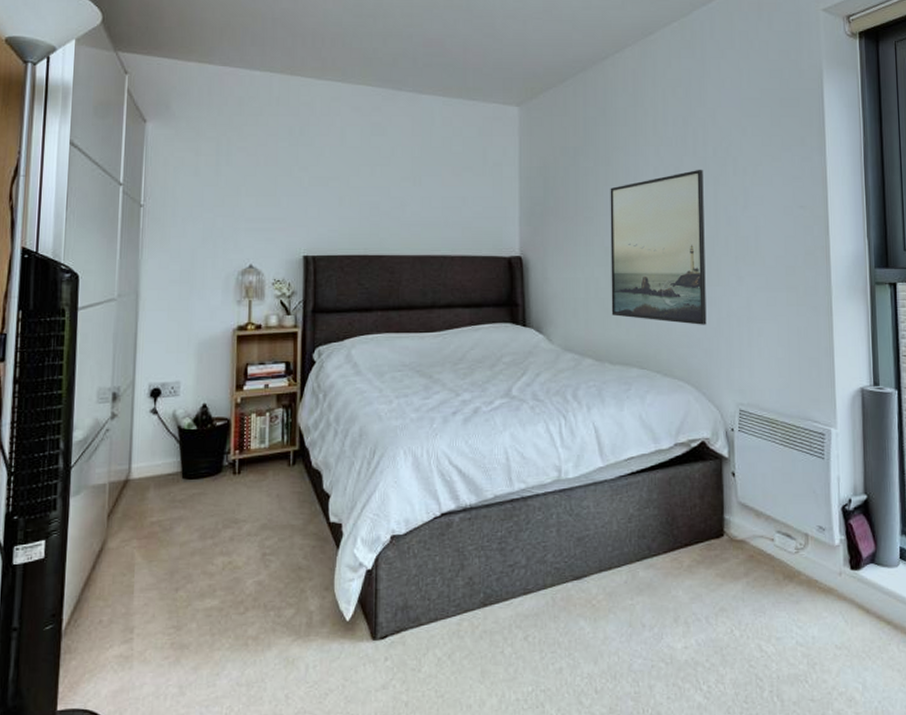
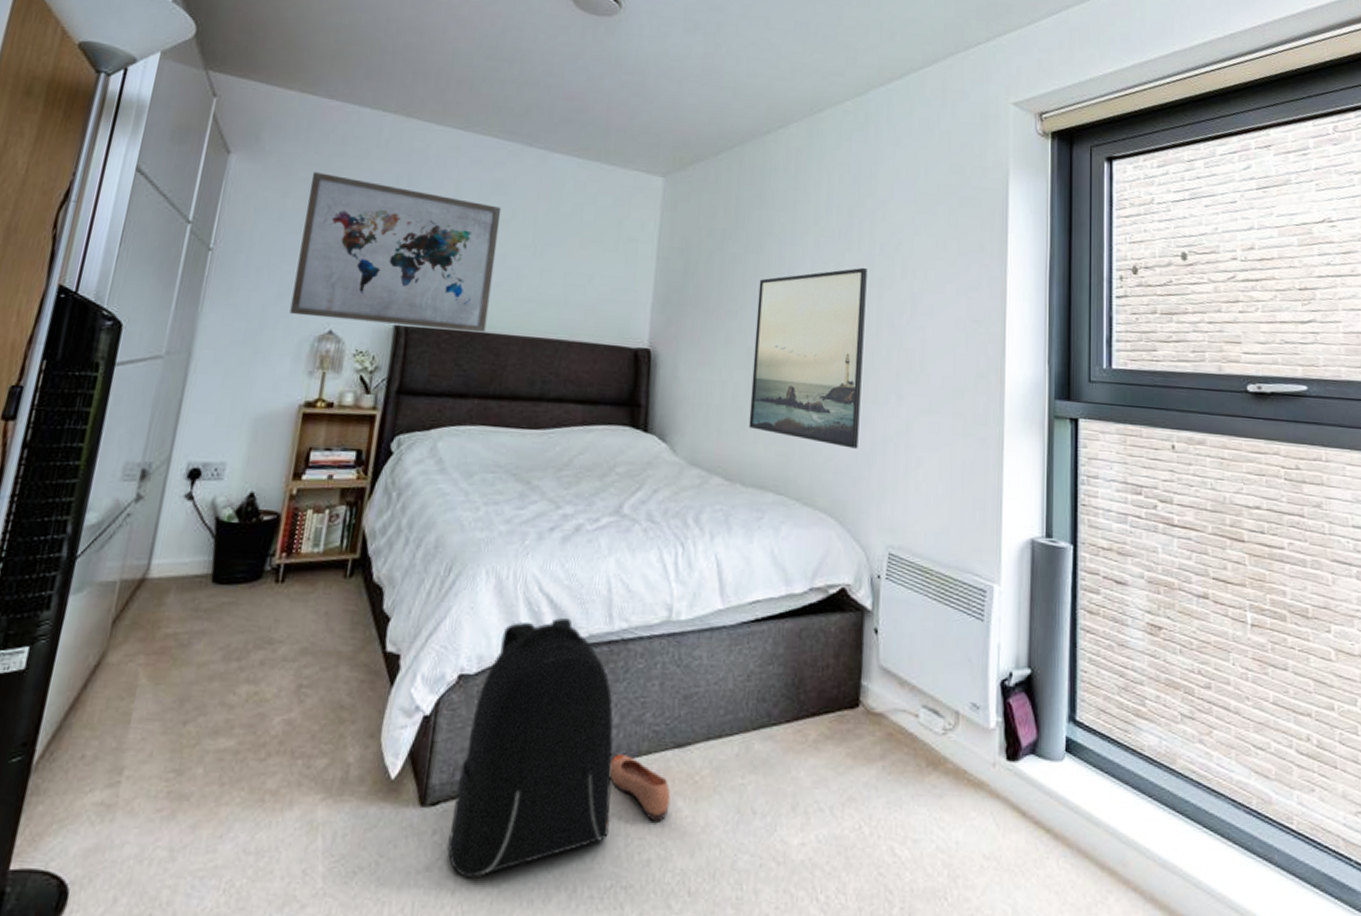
wall art: none [215,131,382,255] -> present [289,172,502,333]
backpack: none [398,484,526,692] -> present [447,618,614,878]
shoe: none [522,588,574,639] -> present [609,754,671,822]

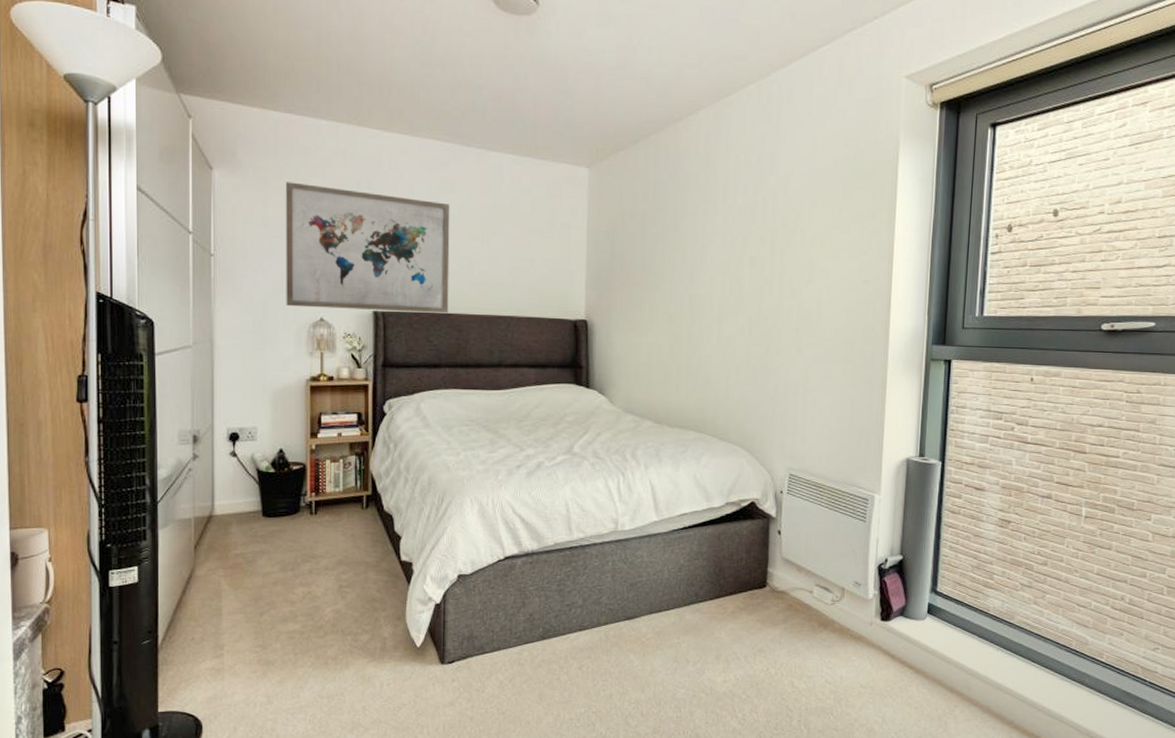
backpack: present [447,618,614,878] -> none [464,532,581,709]
shoe: present [609,754,671,822] -> none [578,626,625,670]
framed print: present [748,267,867,449] -> none [672,239,771,393]

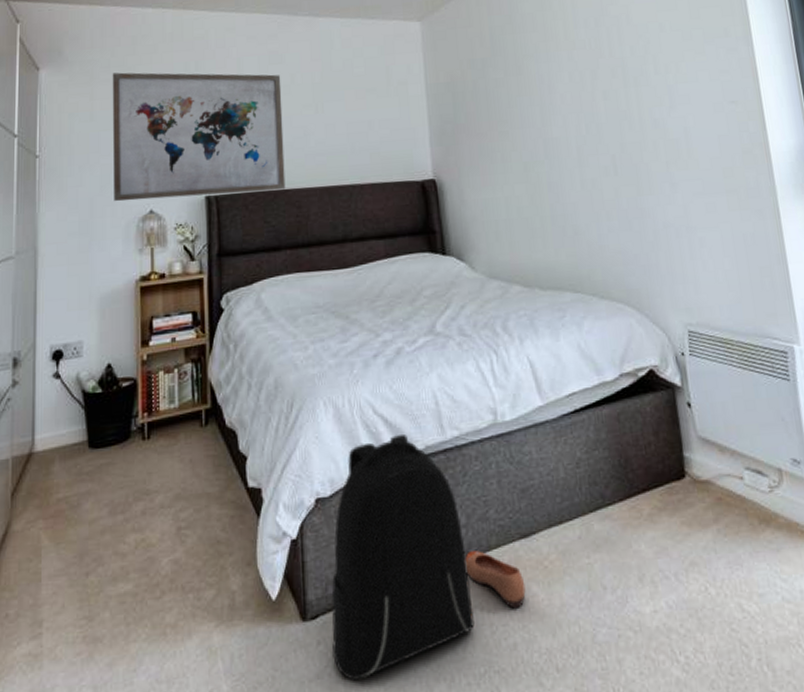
backpack: none [464,532,581,709] -> present [331,435,475,681]
shoe: none [578,626,625,670] -> present [465,550,526,609]

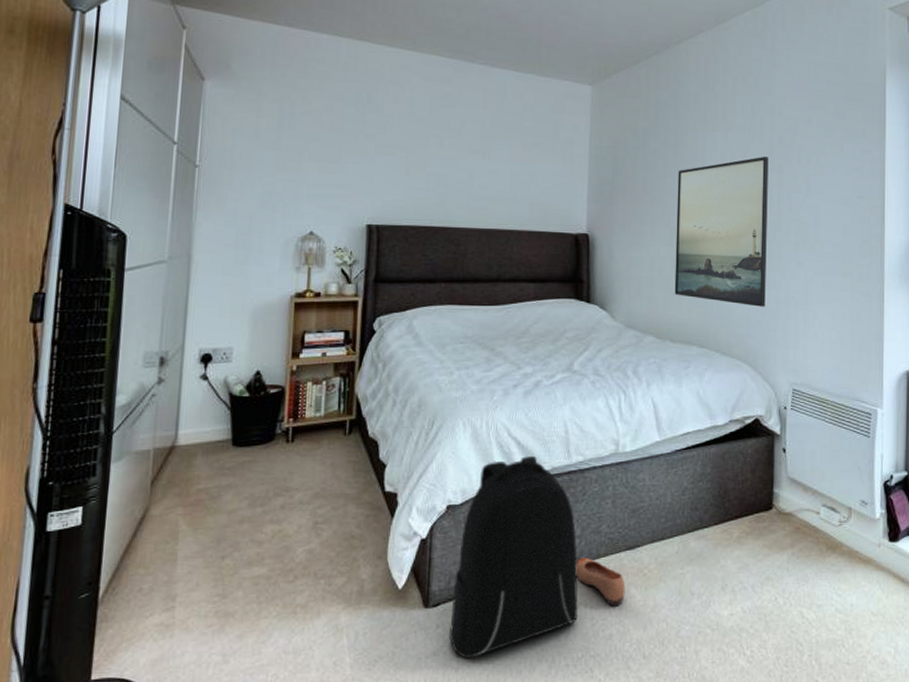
wall art: present [112,72,286,202] -> none [274,94,452,227]
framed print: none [523,70,642,240] -> present [674,156,769,307]

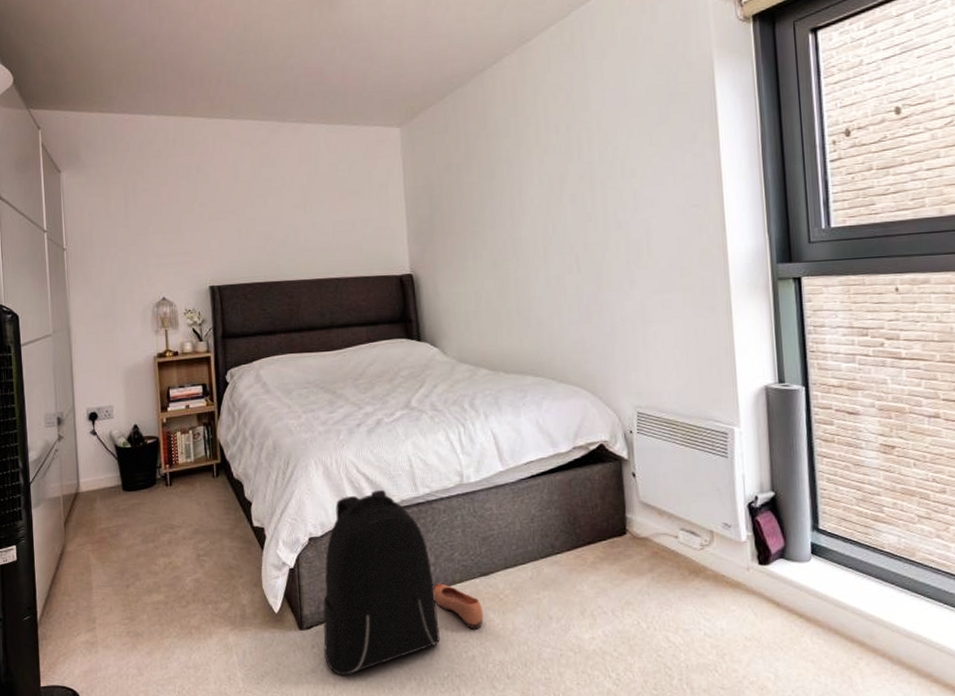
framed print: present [674,156,769,307] -> none [495,174,600,331]

